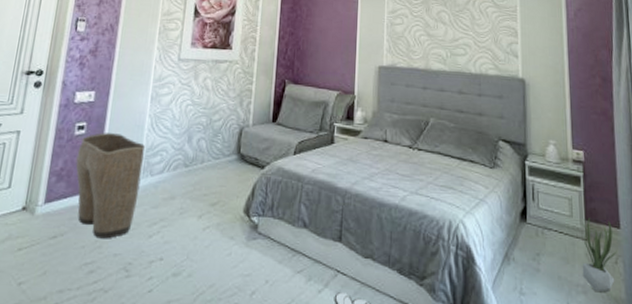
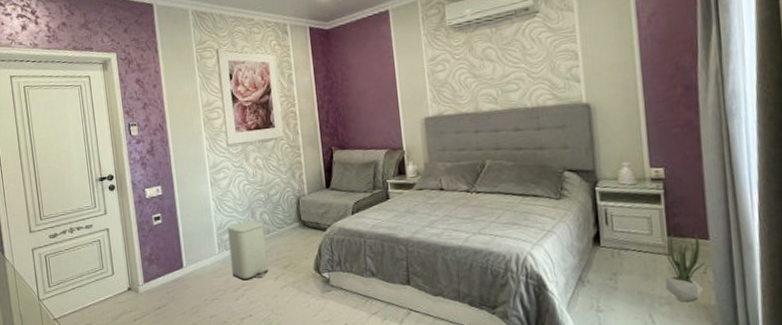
laundry basket: present [76,133,145,239] -> none [159,219,220,305]
pedal bin: none [151,144,199,215] -> present [227,220,268,281]

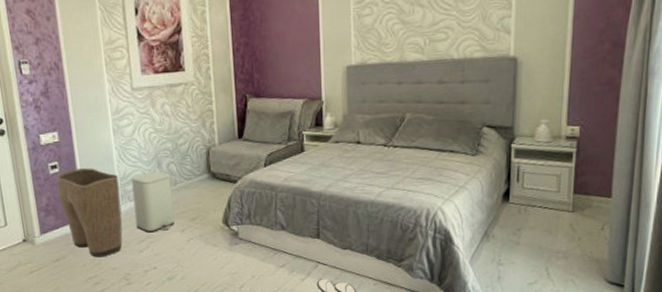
laundry basket: none [159,219,220,305] -> present [57,168,123,258]
potted plant: present [665,233,706,302] -> none [564,191,605,256]

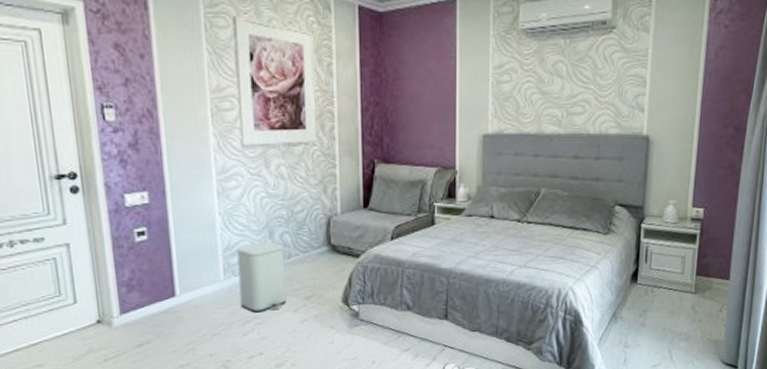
laundry basket: present [57,168,123,258] -> none [143,236,224,342]

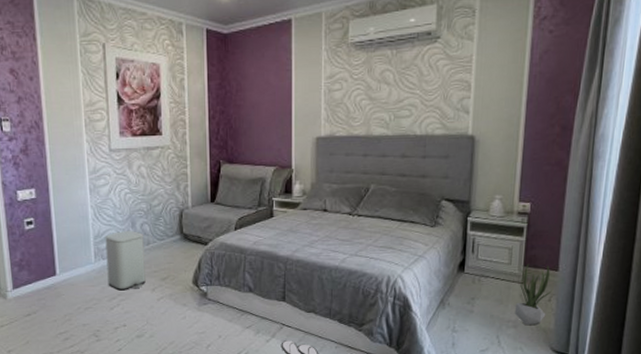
potted plant: none [686,273,723,338] -> present [514,264,552,326]

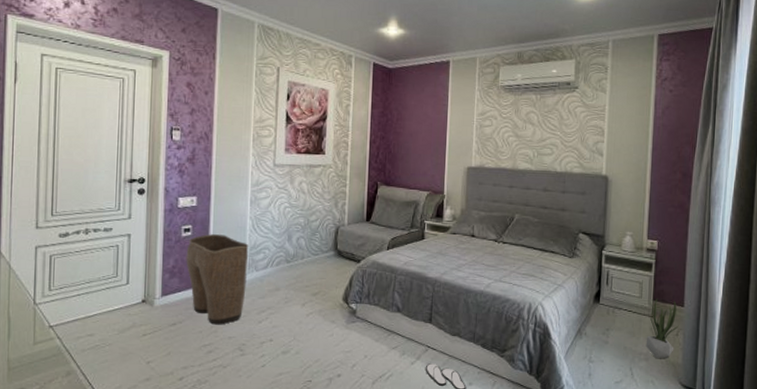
laundry basket: none [31,225,95,313] -> present [186,234,248,325]
pedal bin: present [105,230,146,291] -> none [259,243,299,304]

